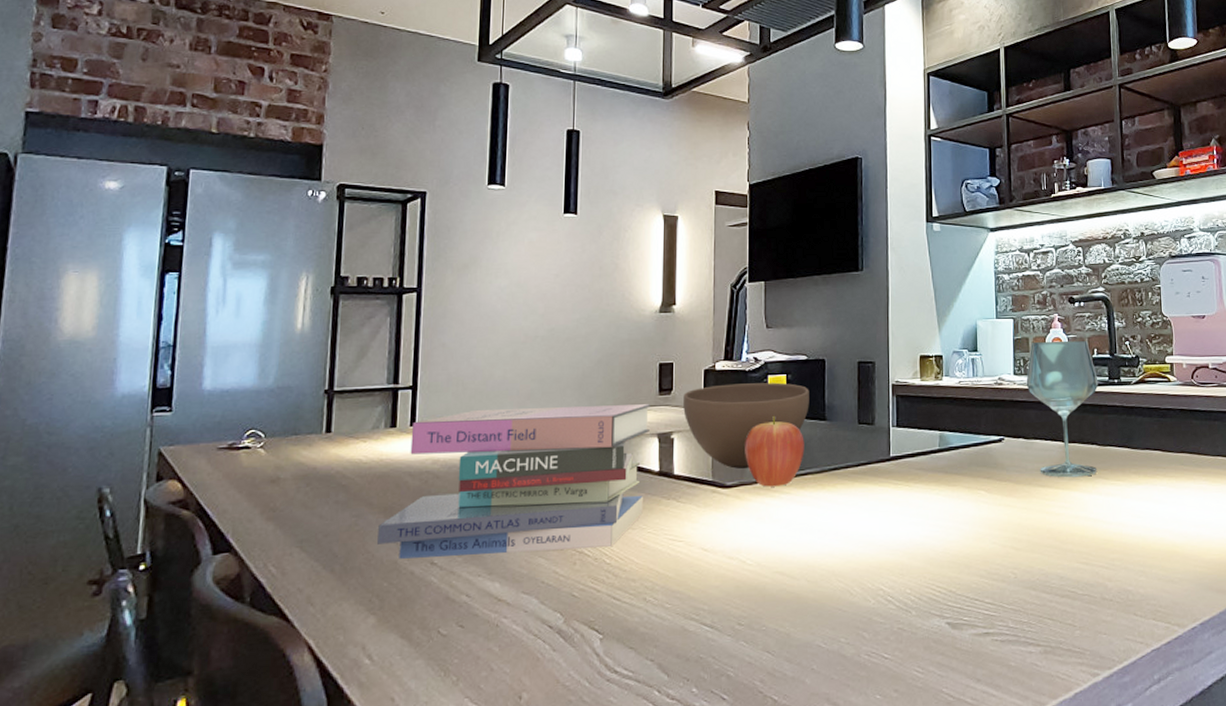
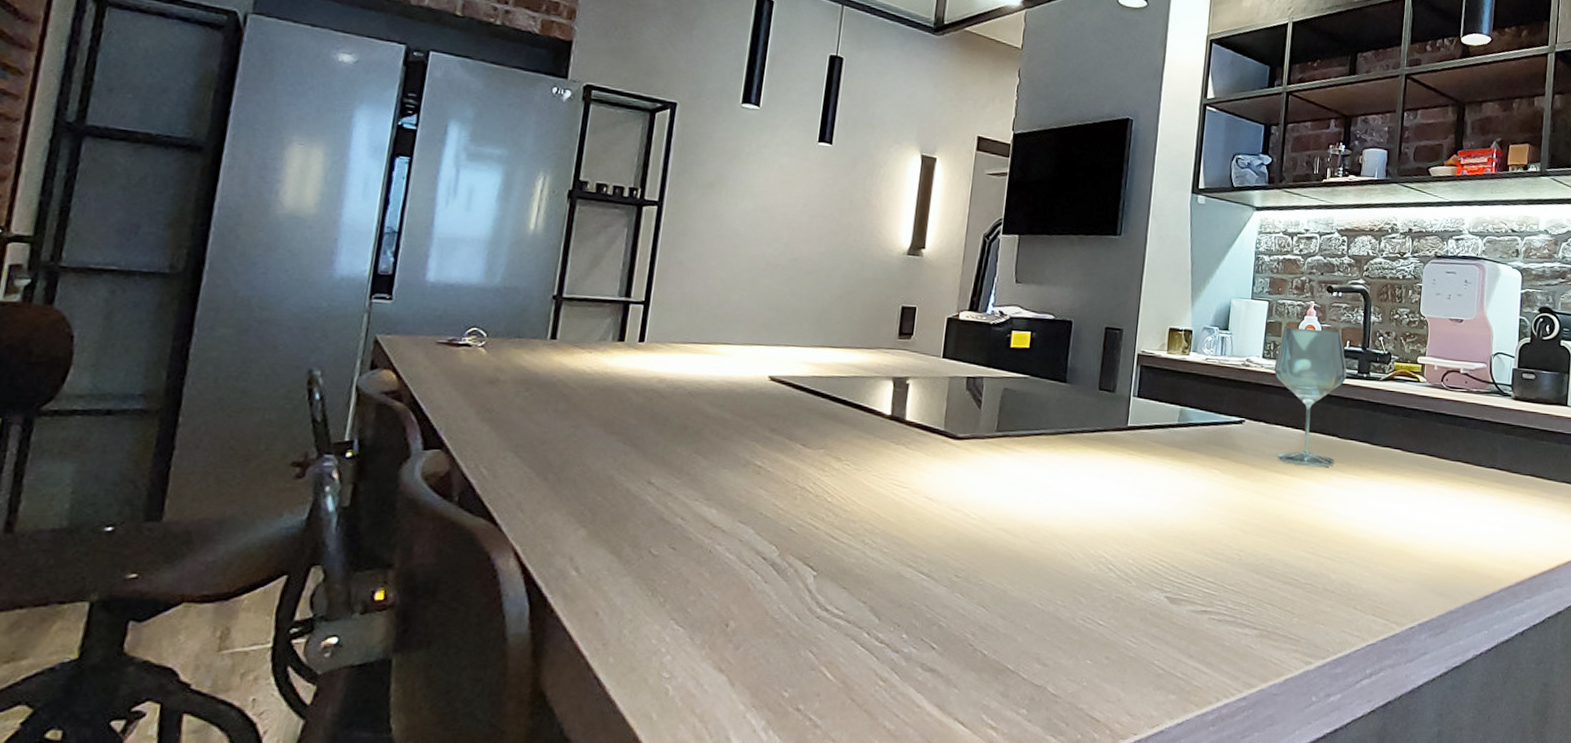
books: present [377,404,650,559] -> none [594,332,888,486]
bowl: present [683,382,809,469] -> none [922,335,1053,422]
fruit: present [745,415,804,487] -> none [980,372,1043,444]

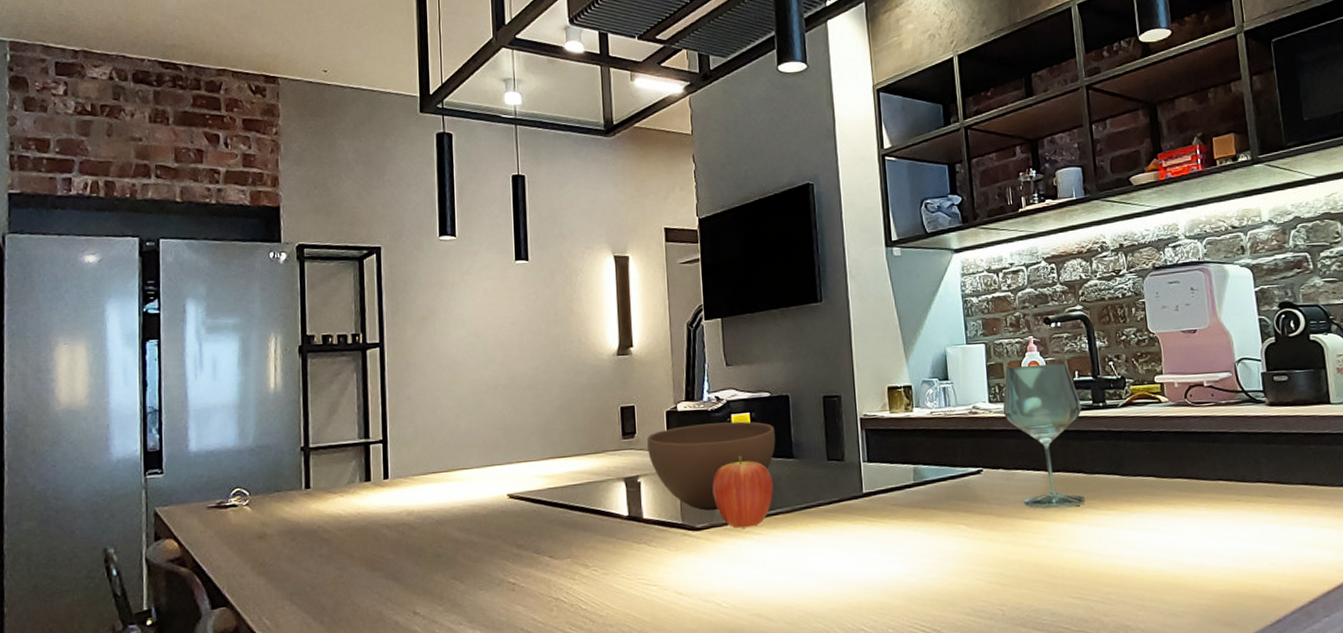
bowl: none [922,335,1053,422] -> present [647,421,776,511]
fruit: none [980,372,1043,444] -> present [712,455,774,528]

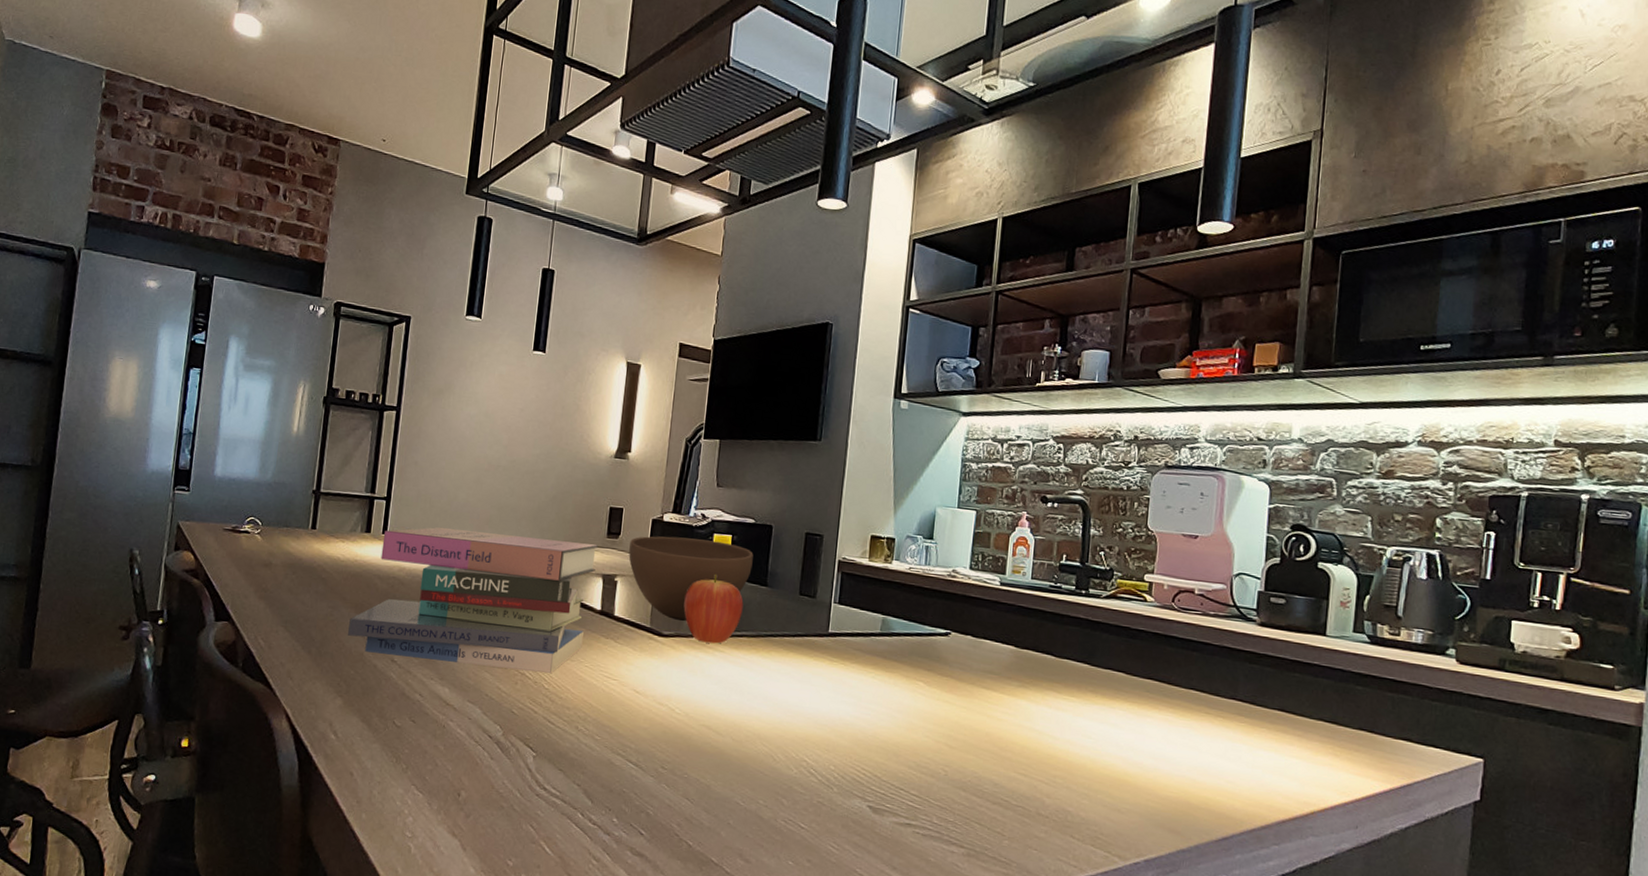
books: none [361,448,616,609] -> present [348,527,598,674]
wine glass: present [1002,362,1086,509] -> none [982,538,1064,687]

